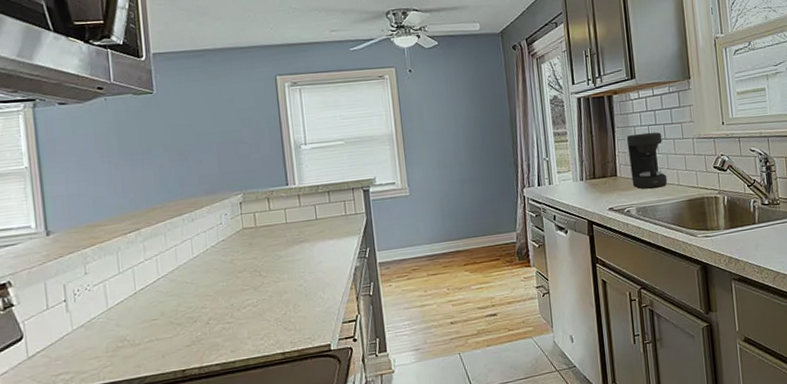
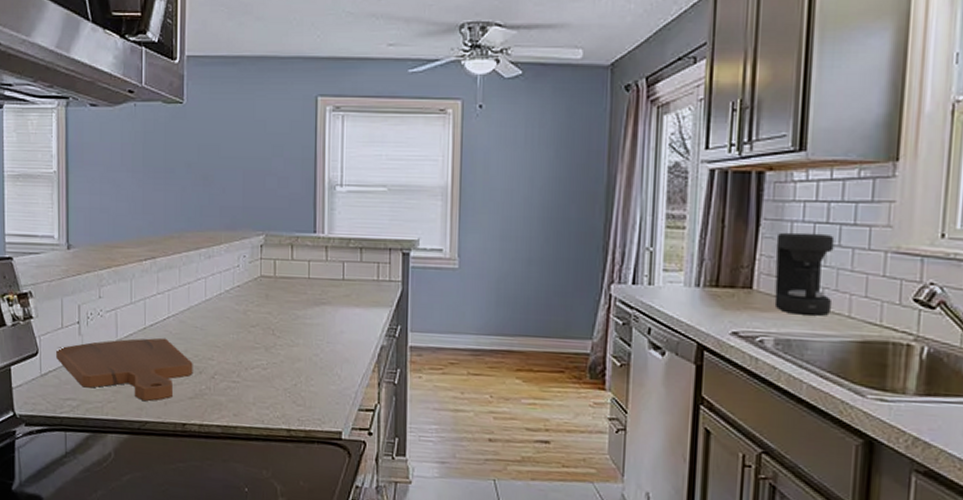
cutting board: none [43,298,188,360] -> present [56,337,193,402]

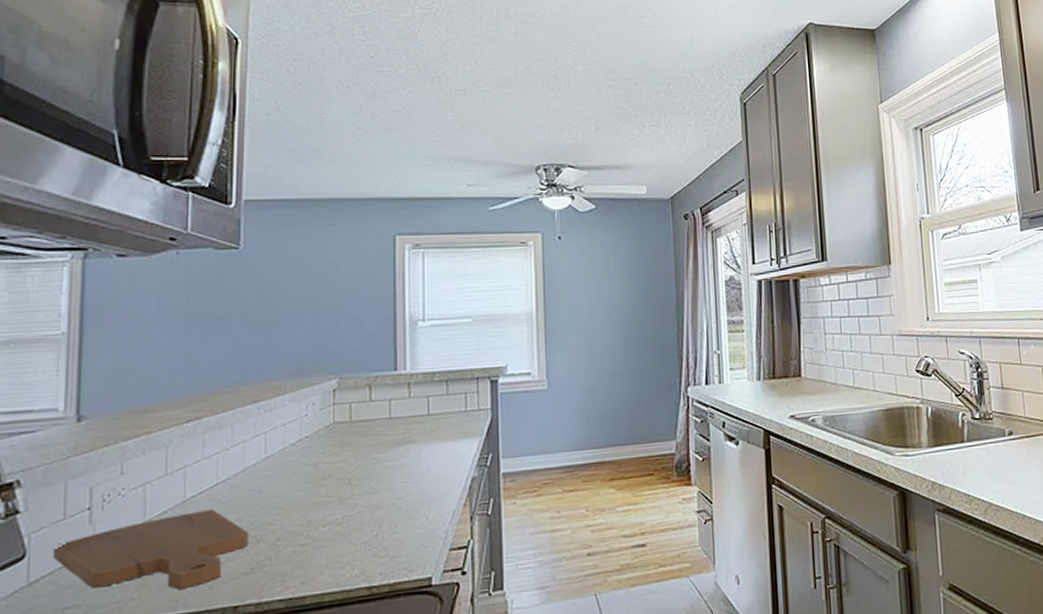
coffee maker: present [774,232,835,316] -> none [814,325,860,394]

